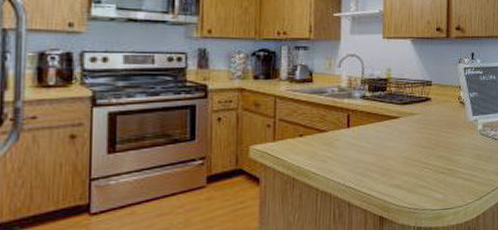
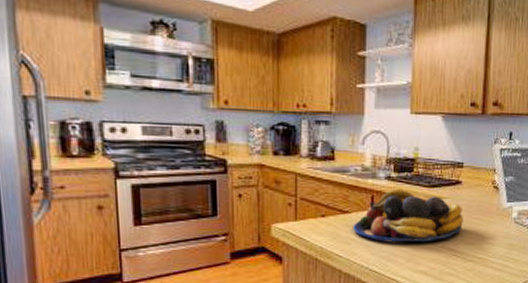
fruit bowl: none [330,108,433,159] -> present [353,189,463,243]

